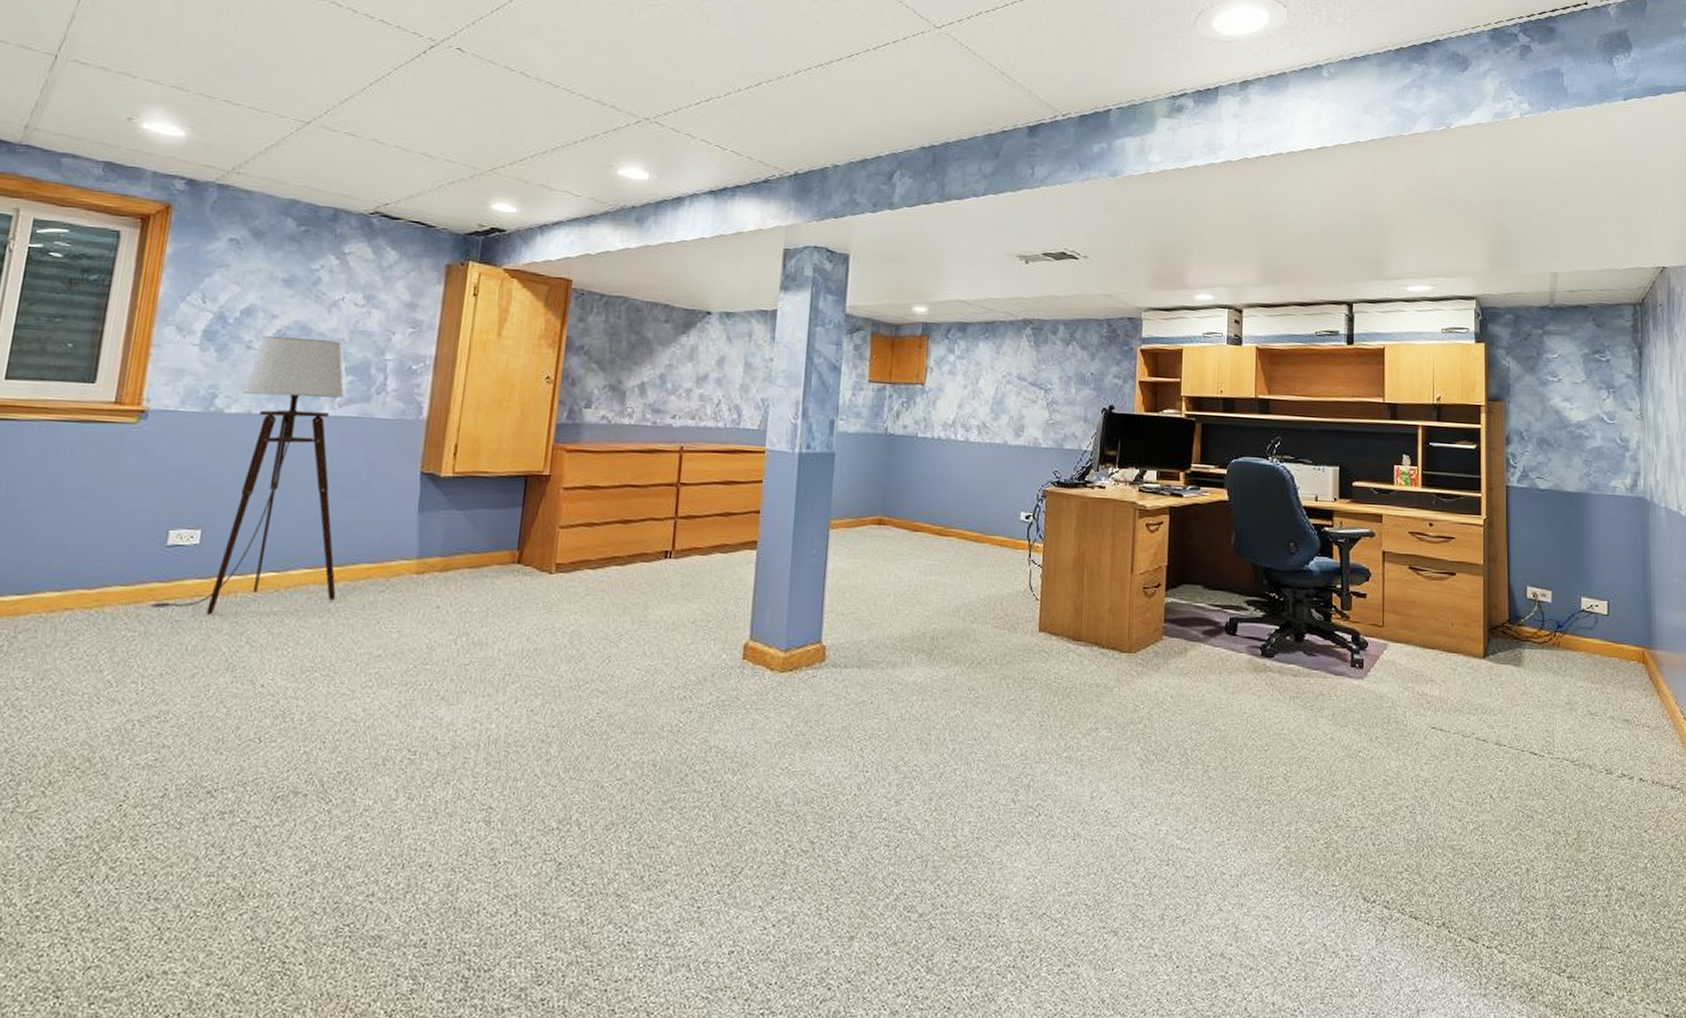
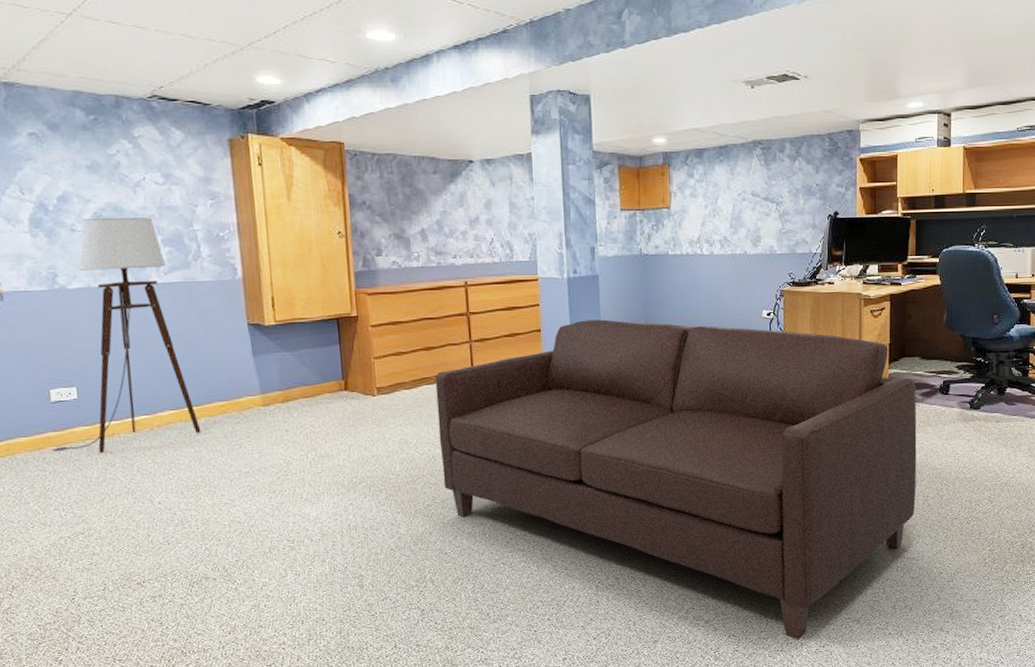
sofa: none [614,504,1198,953] -> present [435,319,917,640]

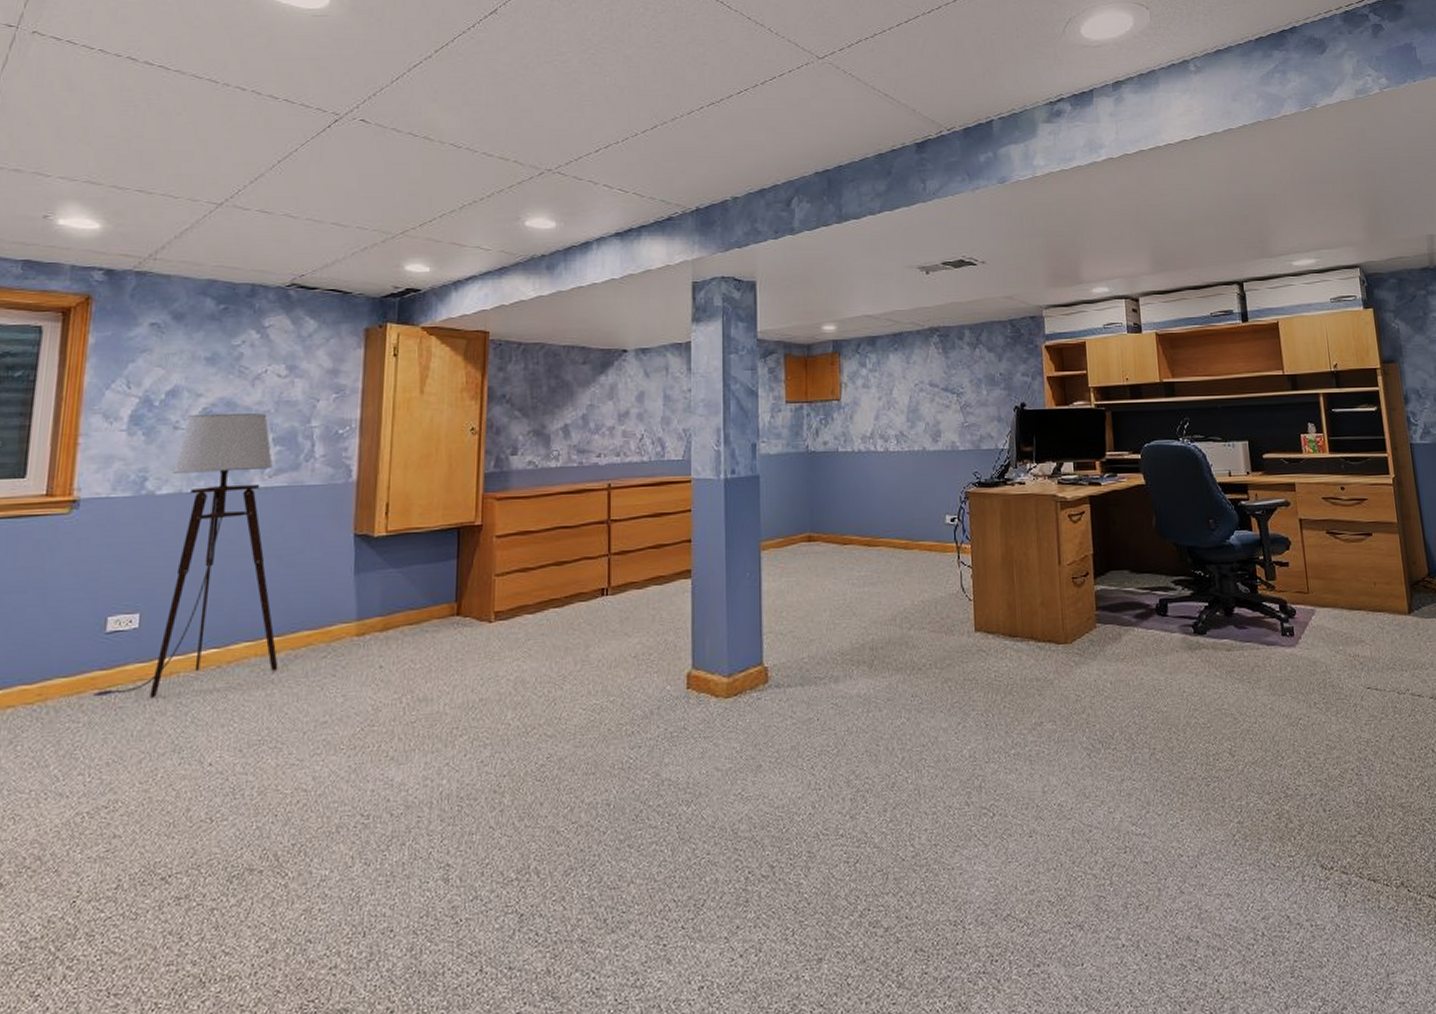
sofa: present [435,319,917,640] -> none [563,527,1141,957]

